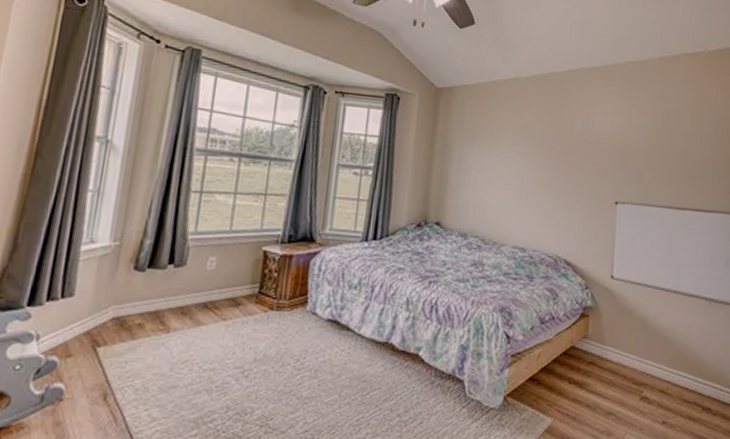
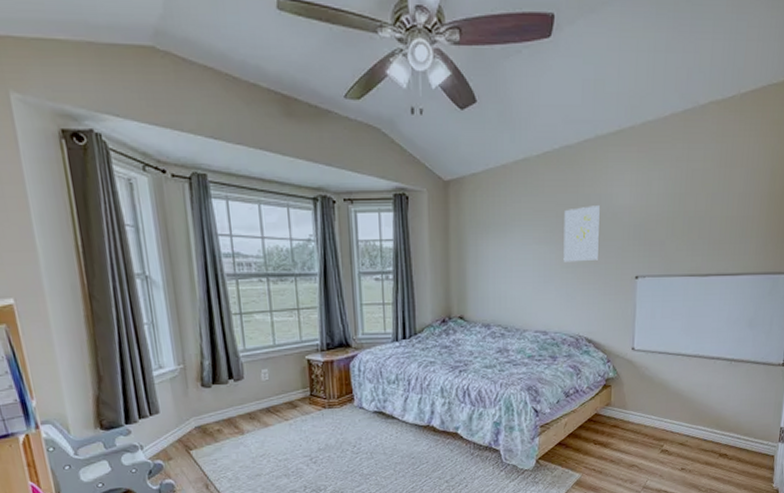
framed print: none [546,129,583,182] -> present [563,205,600,263]

